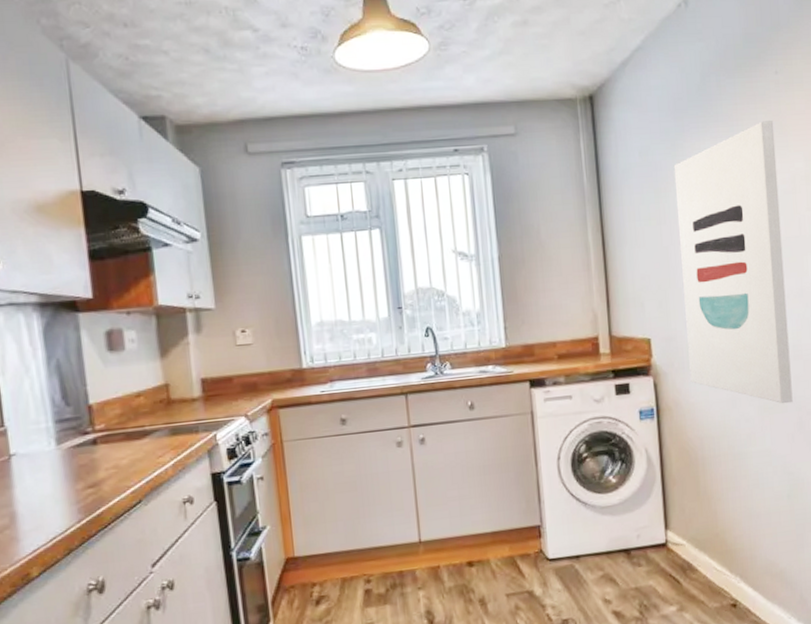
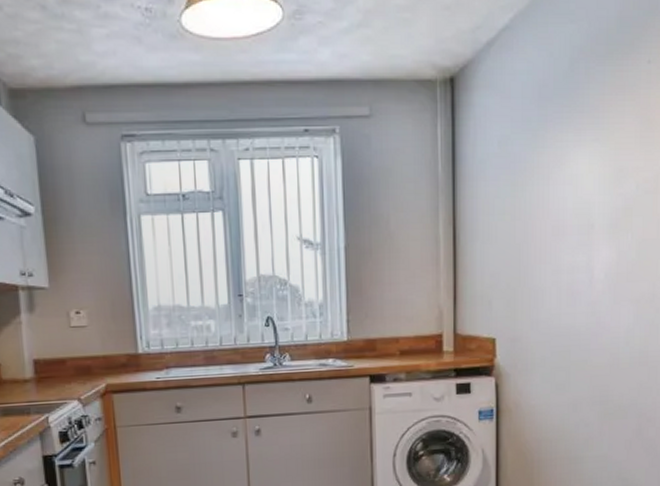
wall art: present [673,121,793,404] -> none [532,114,641,410]

